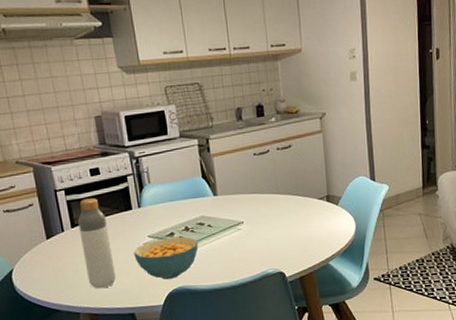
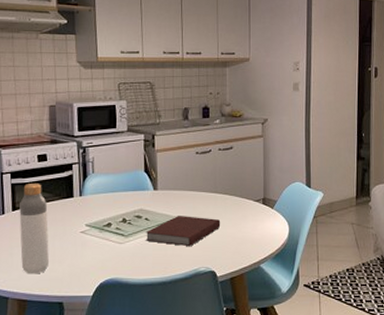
cereal bowl: present [134,236,199,280] -> none [70,227,134,270]
notebook: none [209,219,286,250] -> present [145,216,221,247]

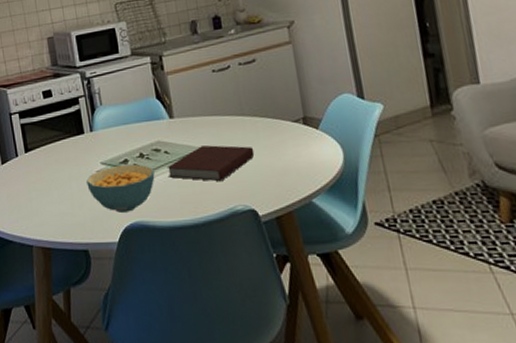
bottle: present [19,182,49,274] -> none [31,121,68,220]
cereal bowl: none [70,227,134,270] -> present [87,164,155,213]

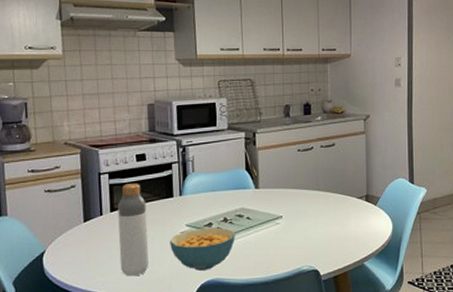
bottle: none [31,121,68,220] -> present [117,182,149,277]
notebook: present [166,145,255,182] -> none [247,214,324,246]

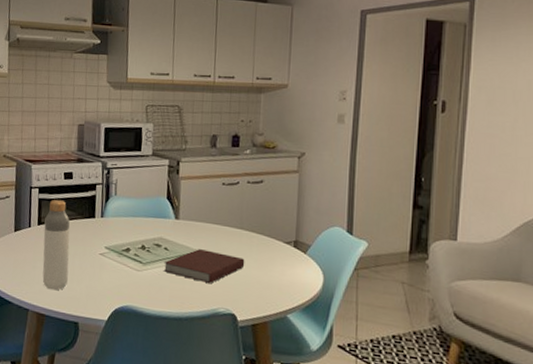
cereal bowl: present [170,227,235,271] -> none [88,252,152,296]
notebook: none [247,214,324,246] -> present [163,249,245,284]

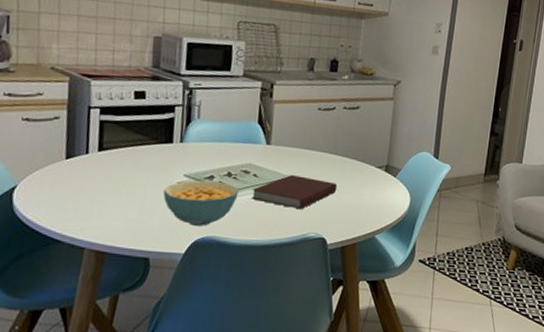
bottle: present [42,199,70,291] -> none [103,122,141,225]
cereal bowl: none [88,252,152,296] -> present [163,180,239,226]

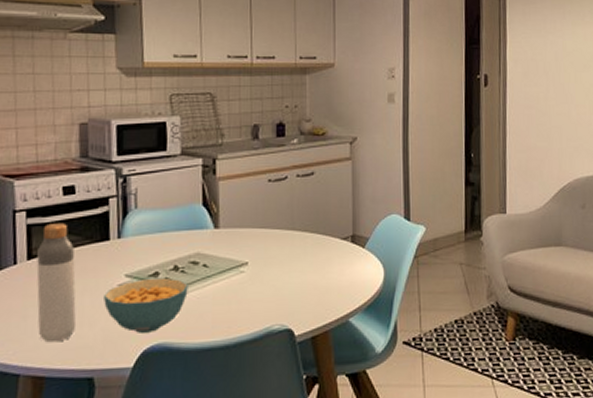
bottle: none [103,122,141,225] -> present [36,222,76,343]
notebook: present [251,175,338,210] -> none [203,260,299,299]

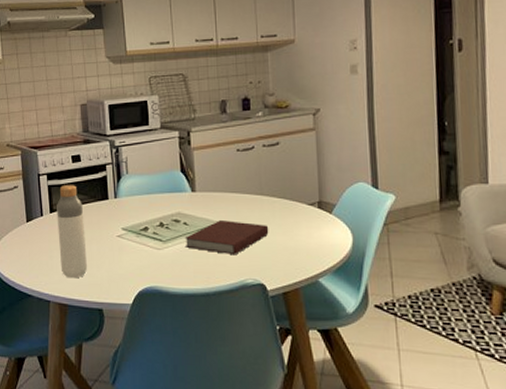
cereal bowl: present [104,277,188,333] -> none [107,232,172,277]
notebook: none [203,260,299,299] -> present [184,220,269,256]

